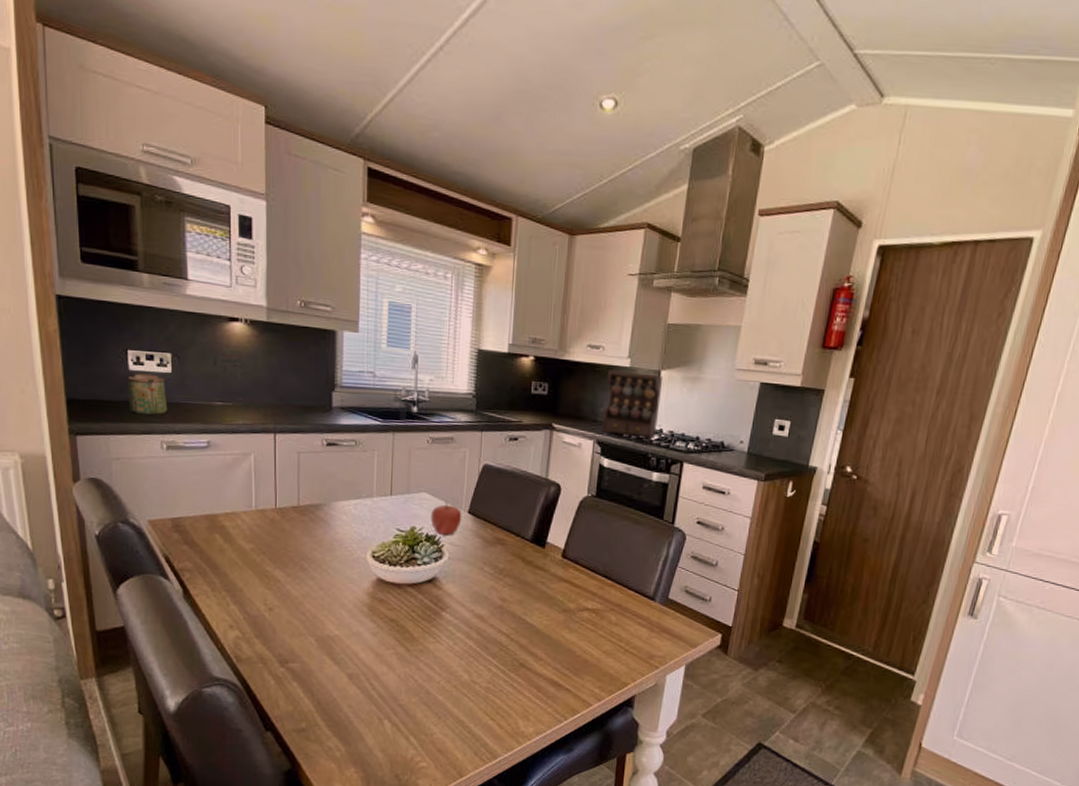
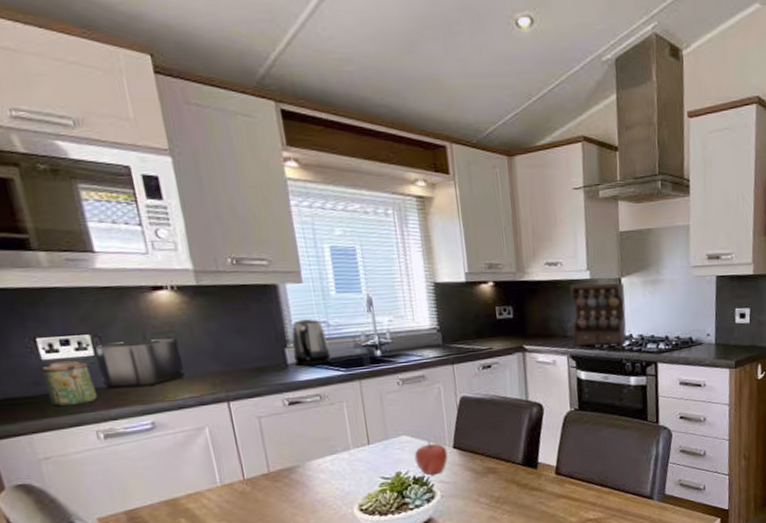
toaster: none [173,364,242,409] -> present [94,338,185,390]
kettle: none [339,367,372,413] -> present [291,319,332,367]

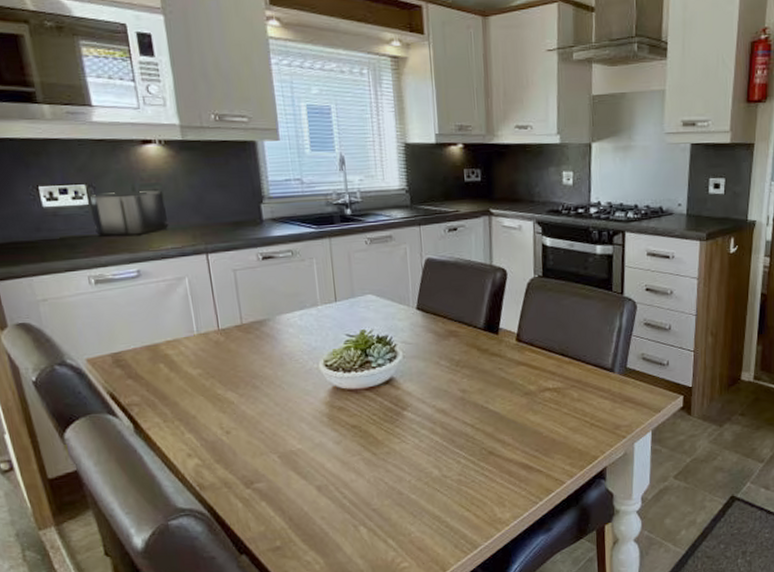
canister: present [41,360,98,407] -> none [42,208,91,252]
kettle: present [291,319,332,367] -> none [267,176,304,223]
fruit: present [414,441,448,475] -> none [378,301,411,335]
spice rack: present [569,283,627,347] -> none [538,147,595,214]

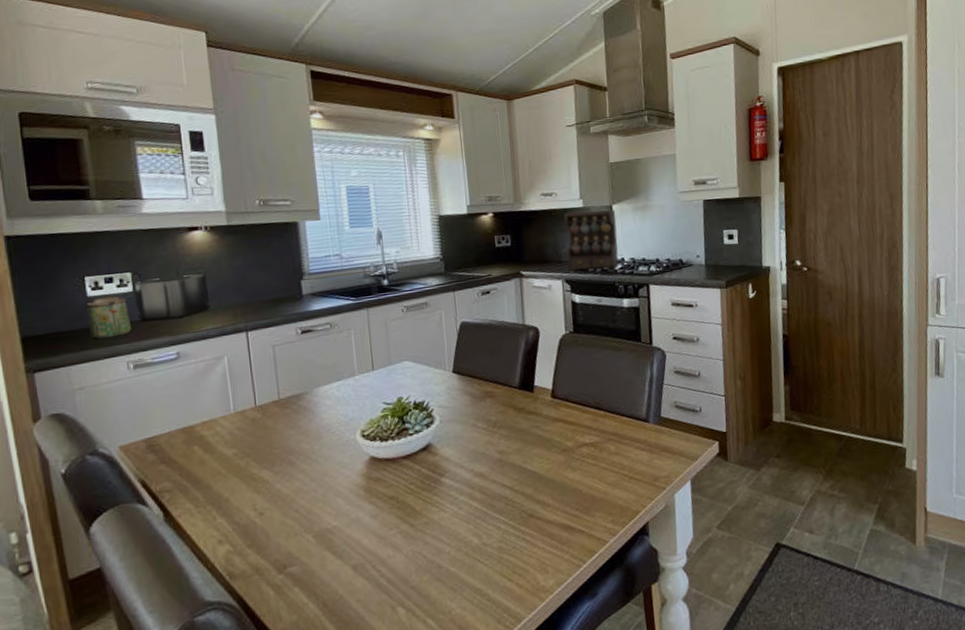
canister: none [42,208,91,252] -> present [86,296,132,340]
spice rack: none [538,147,595,214] -> present [563,209,619,271]

